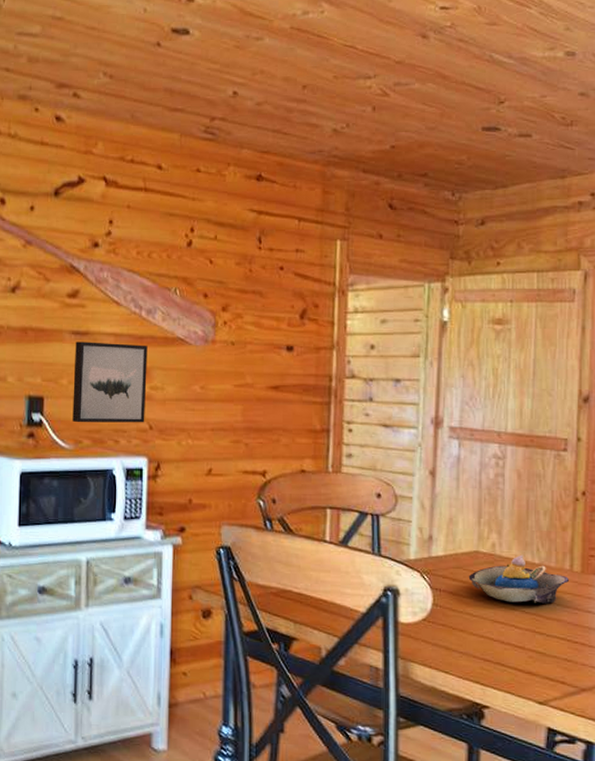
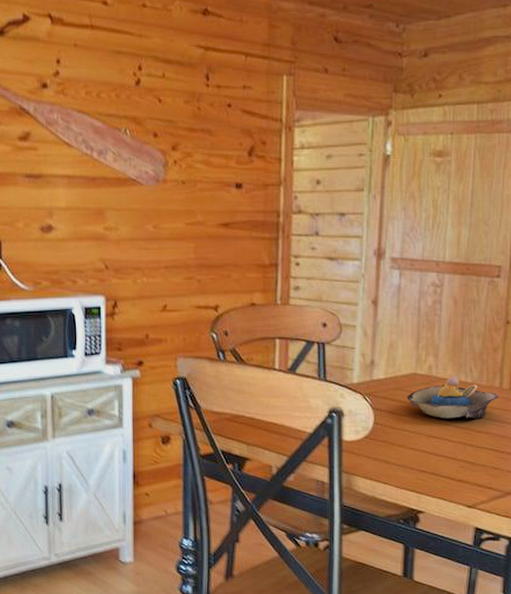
wall art: present [72,341,148,423] -> none [29,184,101,265]

